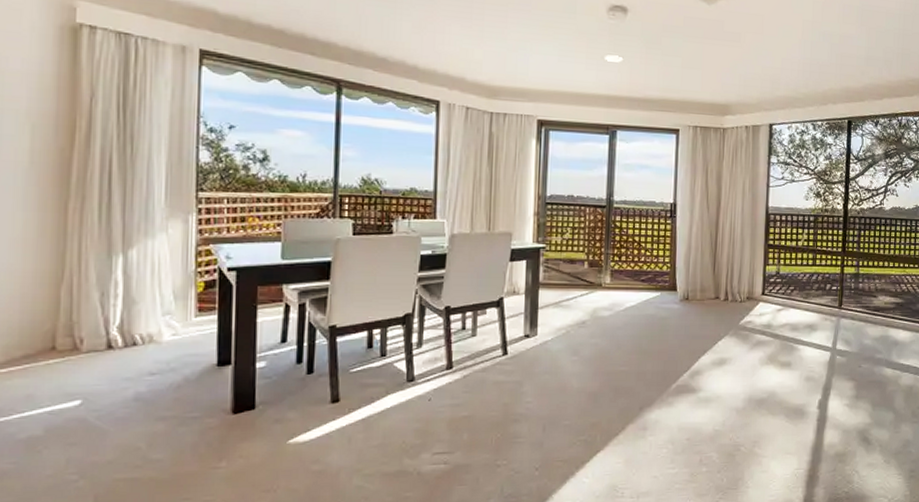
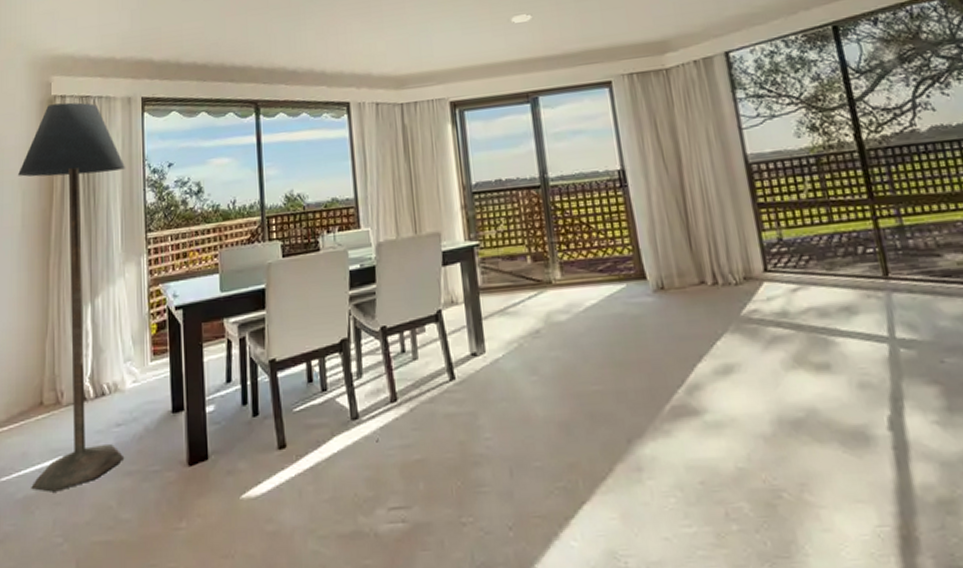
floor lamp: none [25,33,174,434] -> present [18,102,125,493]

